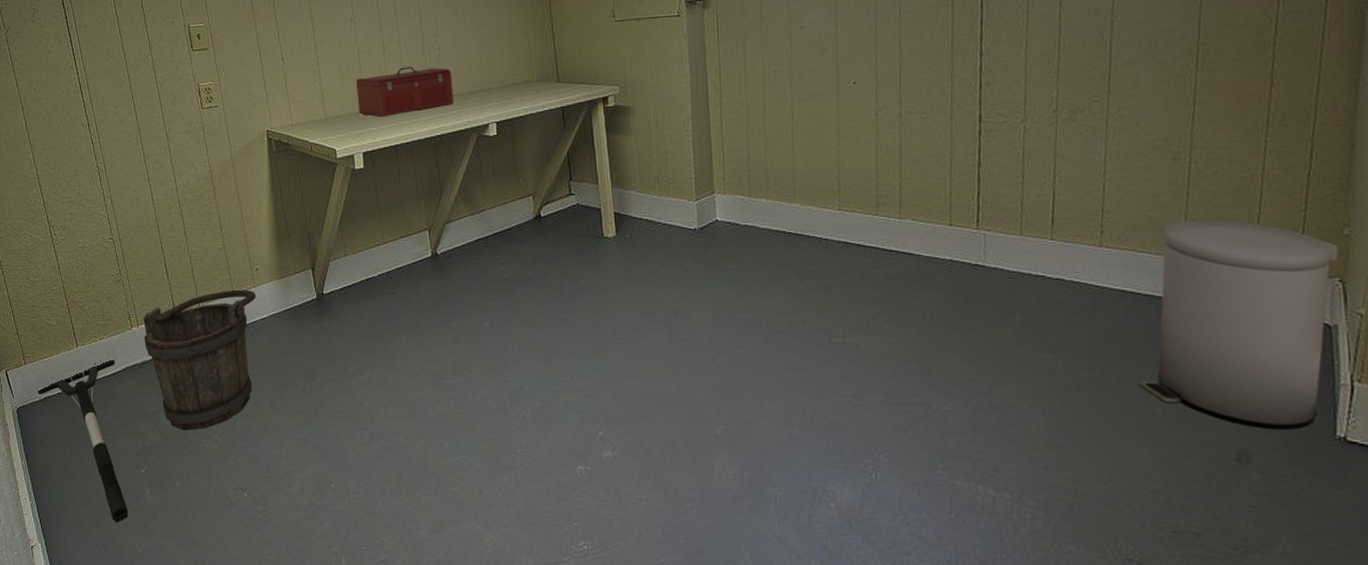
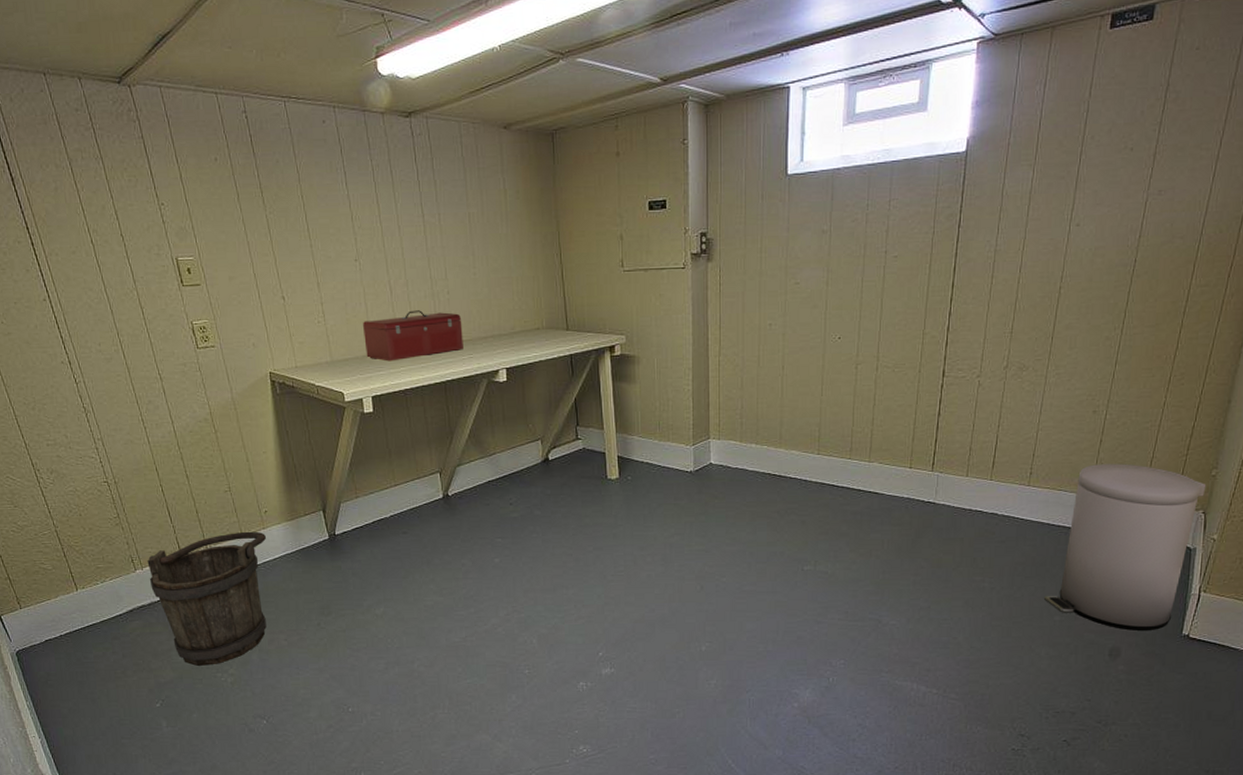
mop: present [36,359,129,524] -> none [35,601,146,754]

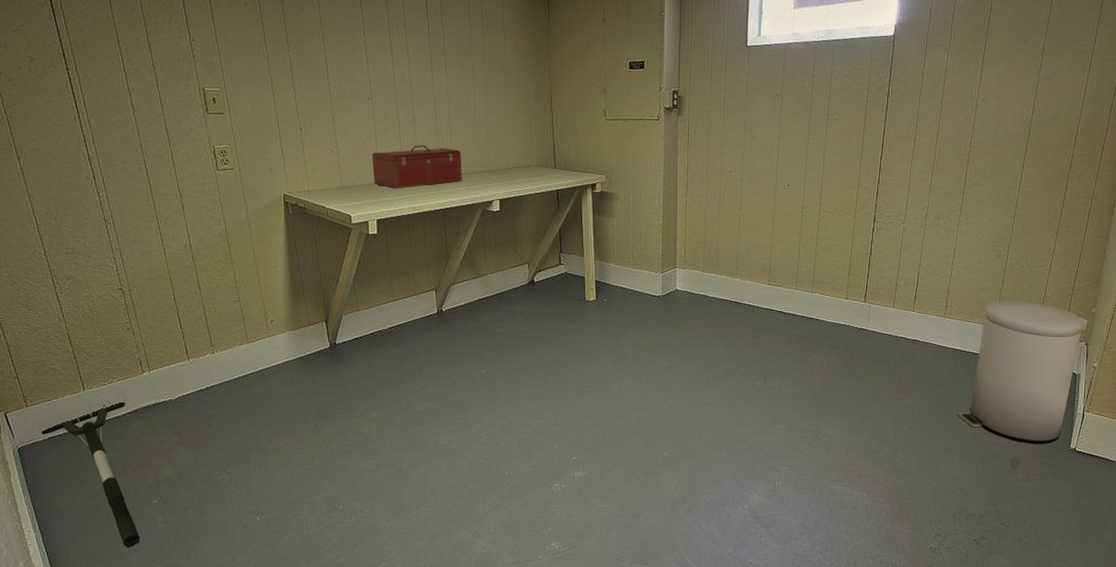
mop: none [35,601,146,754] -> present [39,401,140,549]
bucket: present [147,531,267,666] -> none [155,339,271,464]

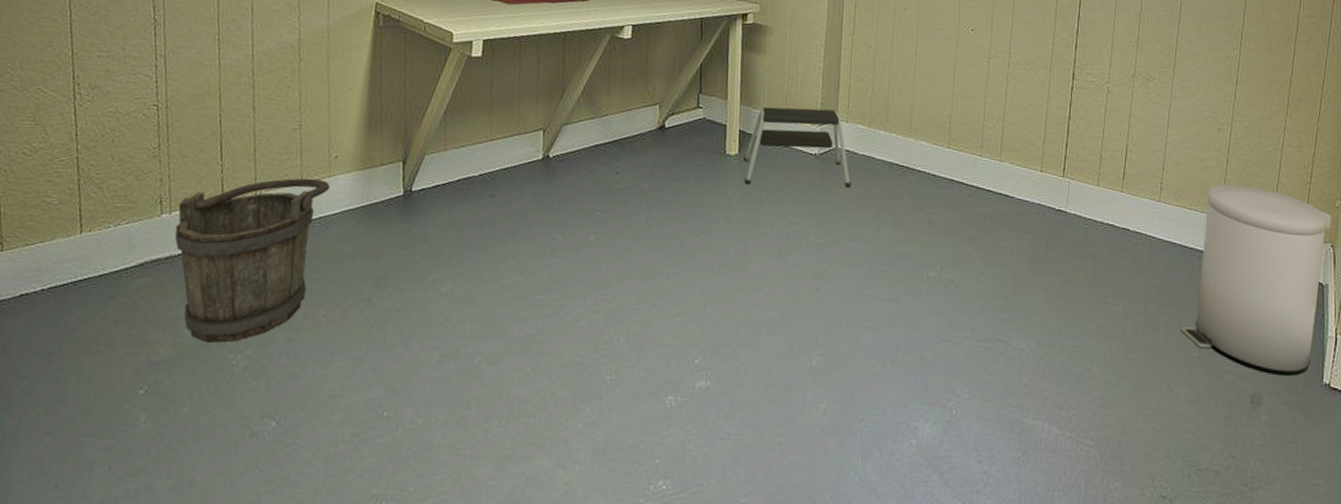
mop: present [39,401,140,549] -> none [10,251,131,459]
bucket: none [155,339,271,464] -> present [174,178,331,343]
step stool: none [601,259,690,323] -> present [744,106,851,187]

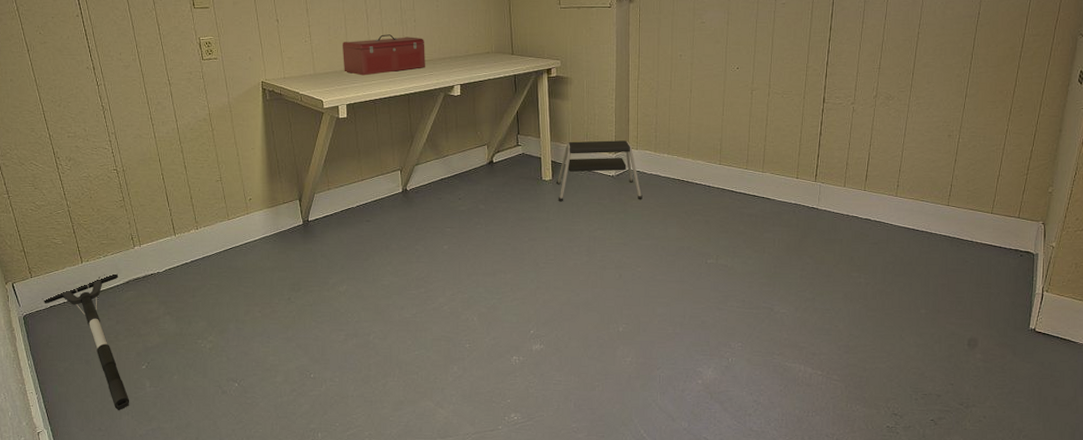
mop: none [10,251,131,459] -> present [42,273,130,411]
bucket: present [174,178,331,343] -> none [145,216,250,333]
pedal bin: present [1180,184,1332,376] -> none [912,180,1045,324]

